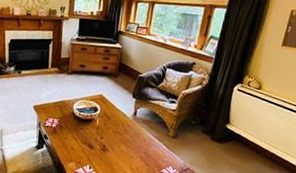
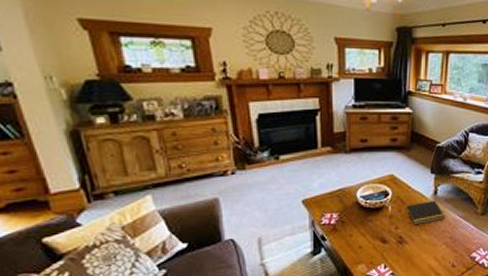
notepad: none [110,120,141,138] -> present [406,200,445,225]

